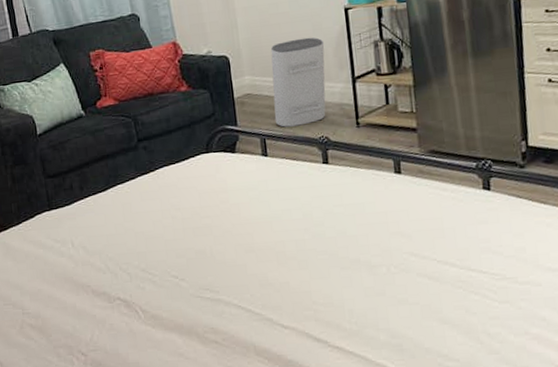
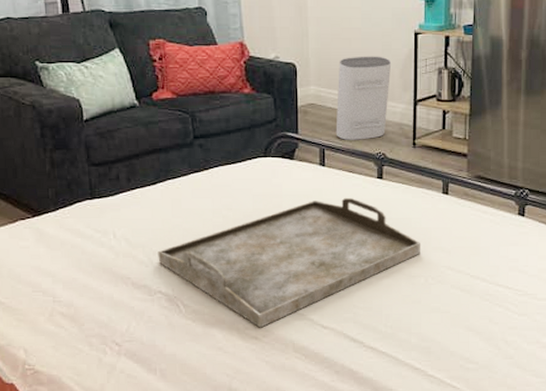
serving tray: none [113,187,378,331] -> present [158,198,420,328]

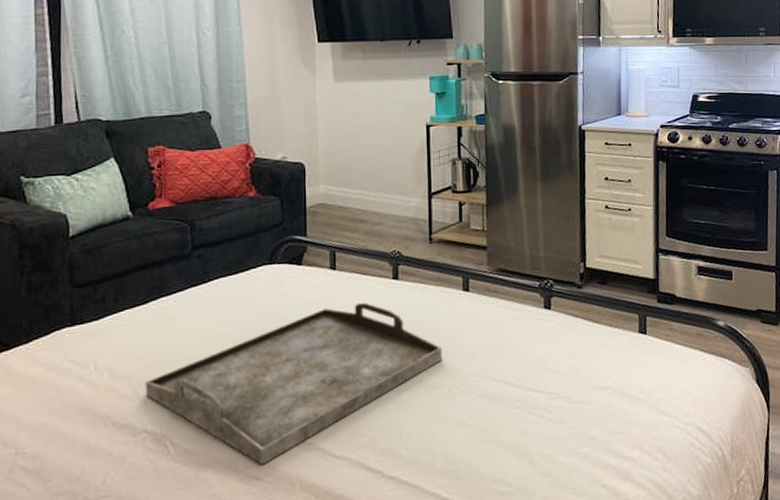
water heater: present [335,56,392,140] -> none [347,150,404,240]

